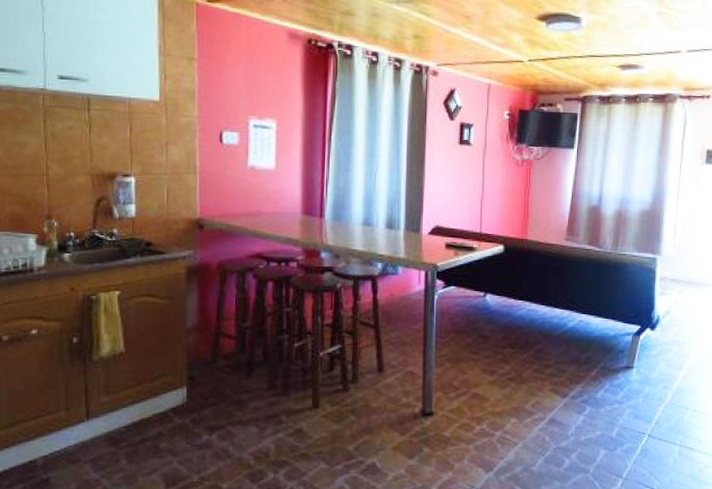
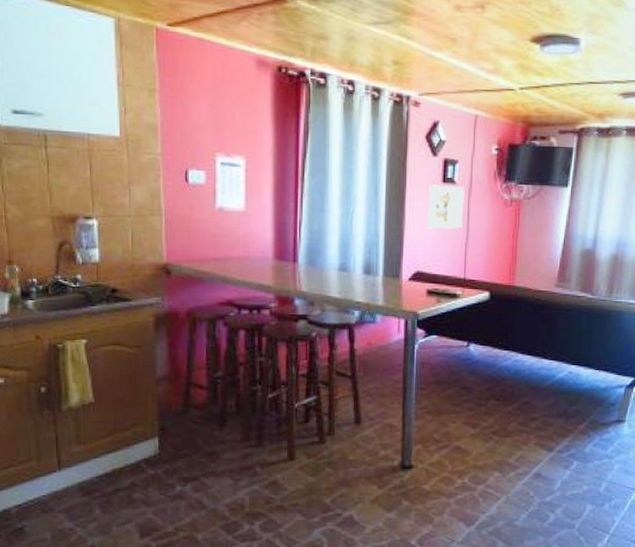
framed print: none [445,146,480,187] -> present [427,185,465,230]

